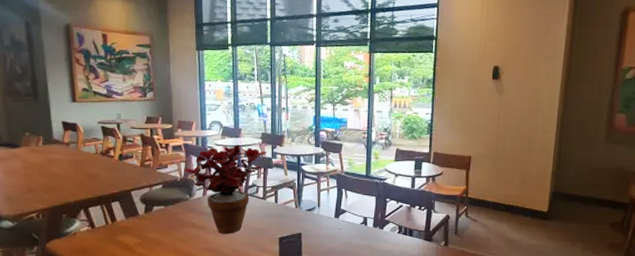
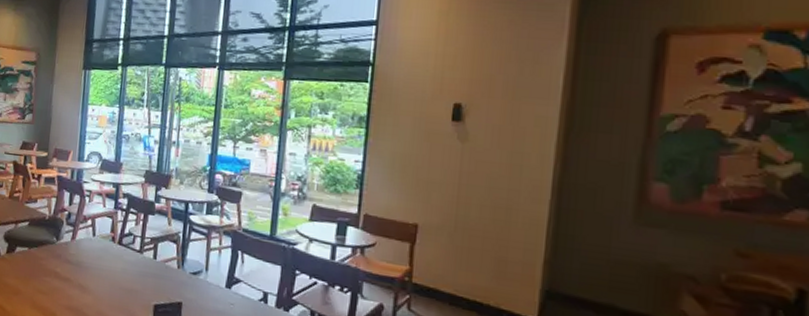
potted plant: present [184,144,267,234] -> none [54,181,150,292]

